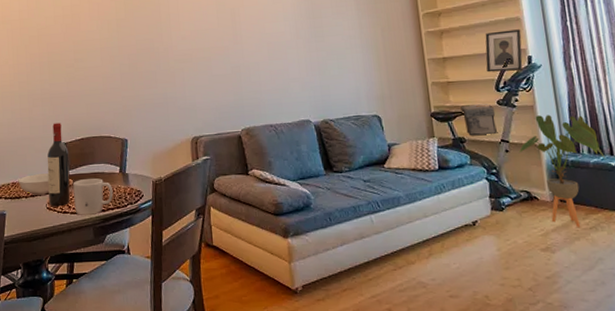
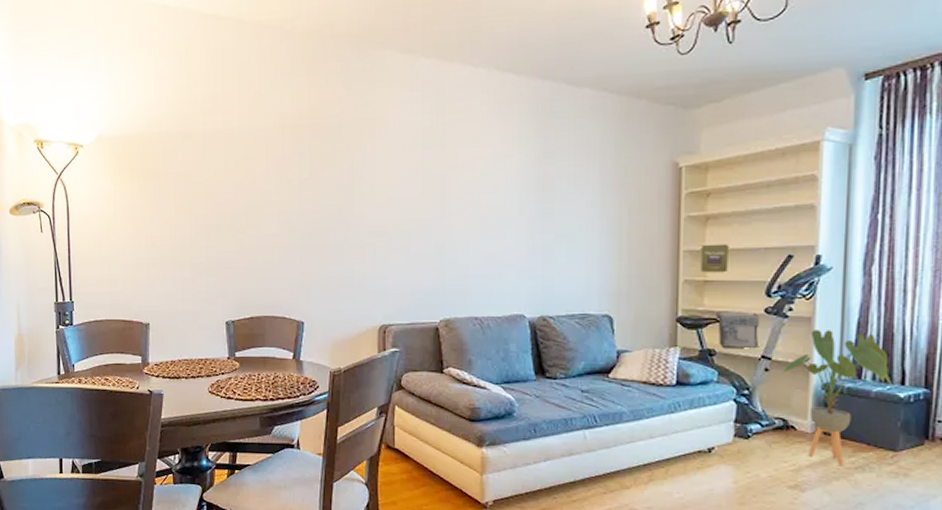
bowl: present [18,173,50,195] -> none [177,353,213,377]
wine bottle: present [47,123,71,207] -> none [211,297,236,391]
mug: present [73,178,114,216] -> none [239,362,285,404]
books: none [441,52,464,75] -> present [701,245,728,273]
picture frame: present [485,29,523,73] -> none [759,220,813,274]

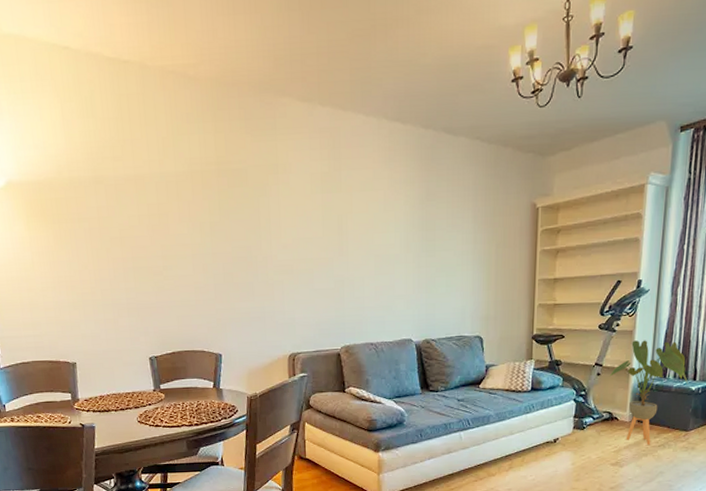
books: present [701,245,728,273] -> none [551,274,573,297]
decorative box: present [716,311,760,349] -> none [562,328,595,359]

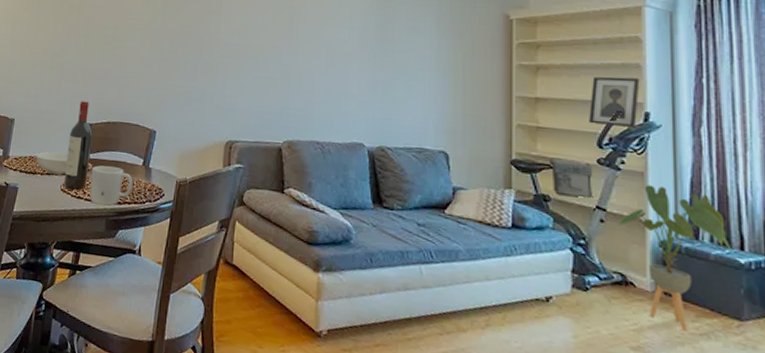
bowl: none [106,387,140,409] -> present [36,151,68,175]
wine bottle: none [136,335,162,421] -> present [64,101,93,191]
mug: none [164,392,207,430] -> present [89,165,133,206]
decorative box: none [562,328,595,359] -> present [549,158,593,199]
picture frame: none [595,251,637,296] -> present [589,76,640,129]

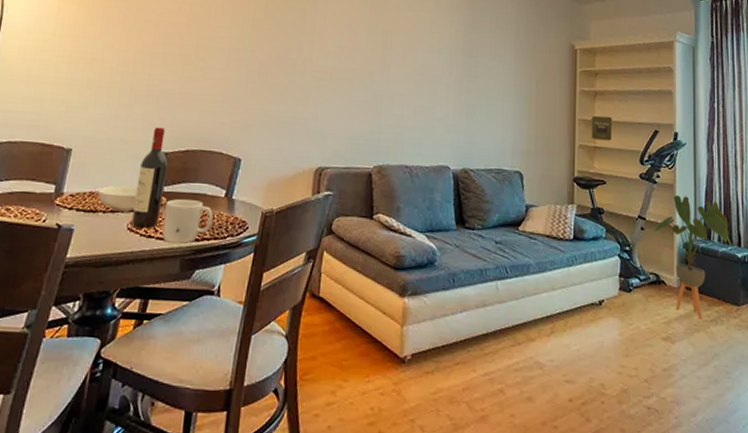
books: none [533,93,559,121] -> present [591,116,612,141]
decorative box: present [549,158,593,199] -> none [604,174,637,210]
picture frame: present [589,76,640,129] -> none [634,101,671,147]

